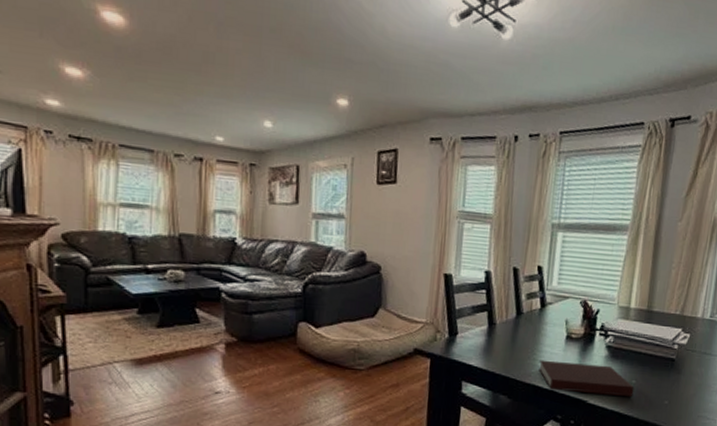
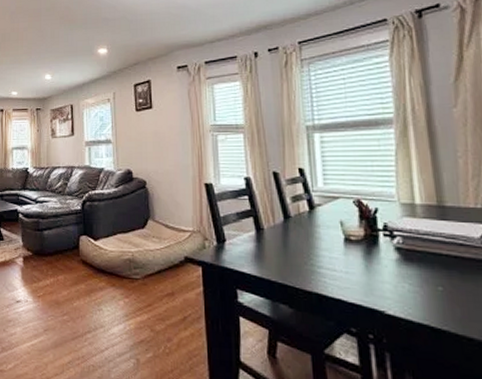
notebook: present [539,360,634,398] -> none [318,265,444,308]

